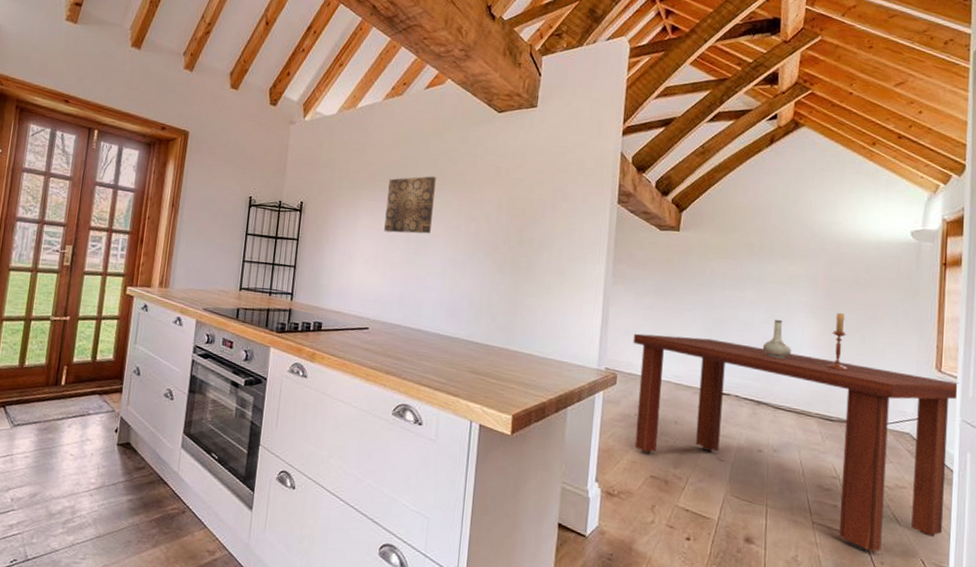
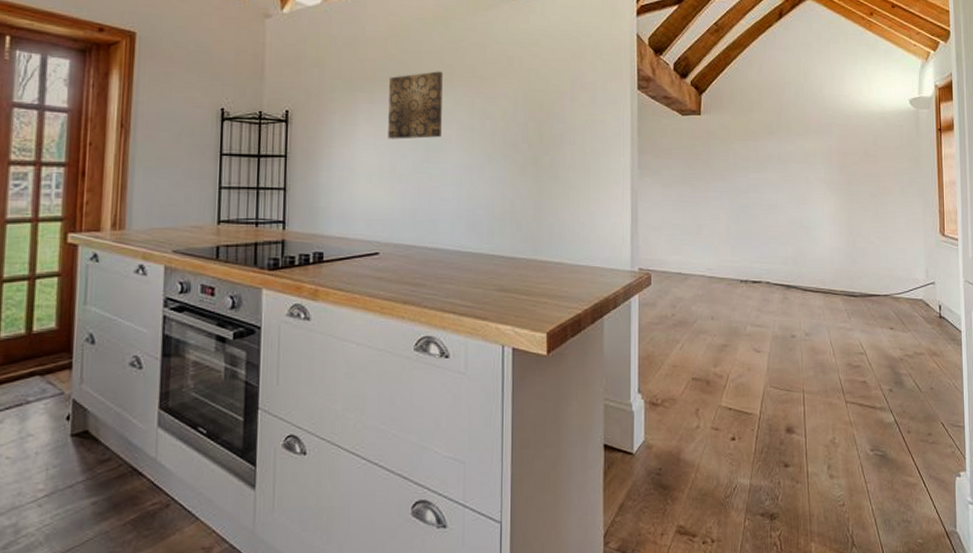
dining table: present [633,333,959,552] -> none [664,226,960,424]
vase: present [762,320,792,359] -> none [787,200,814,239]
candlestick: present [827,312,848,371] -> none [847,186,866,245]

